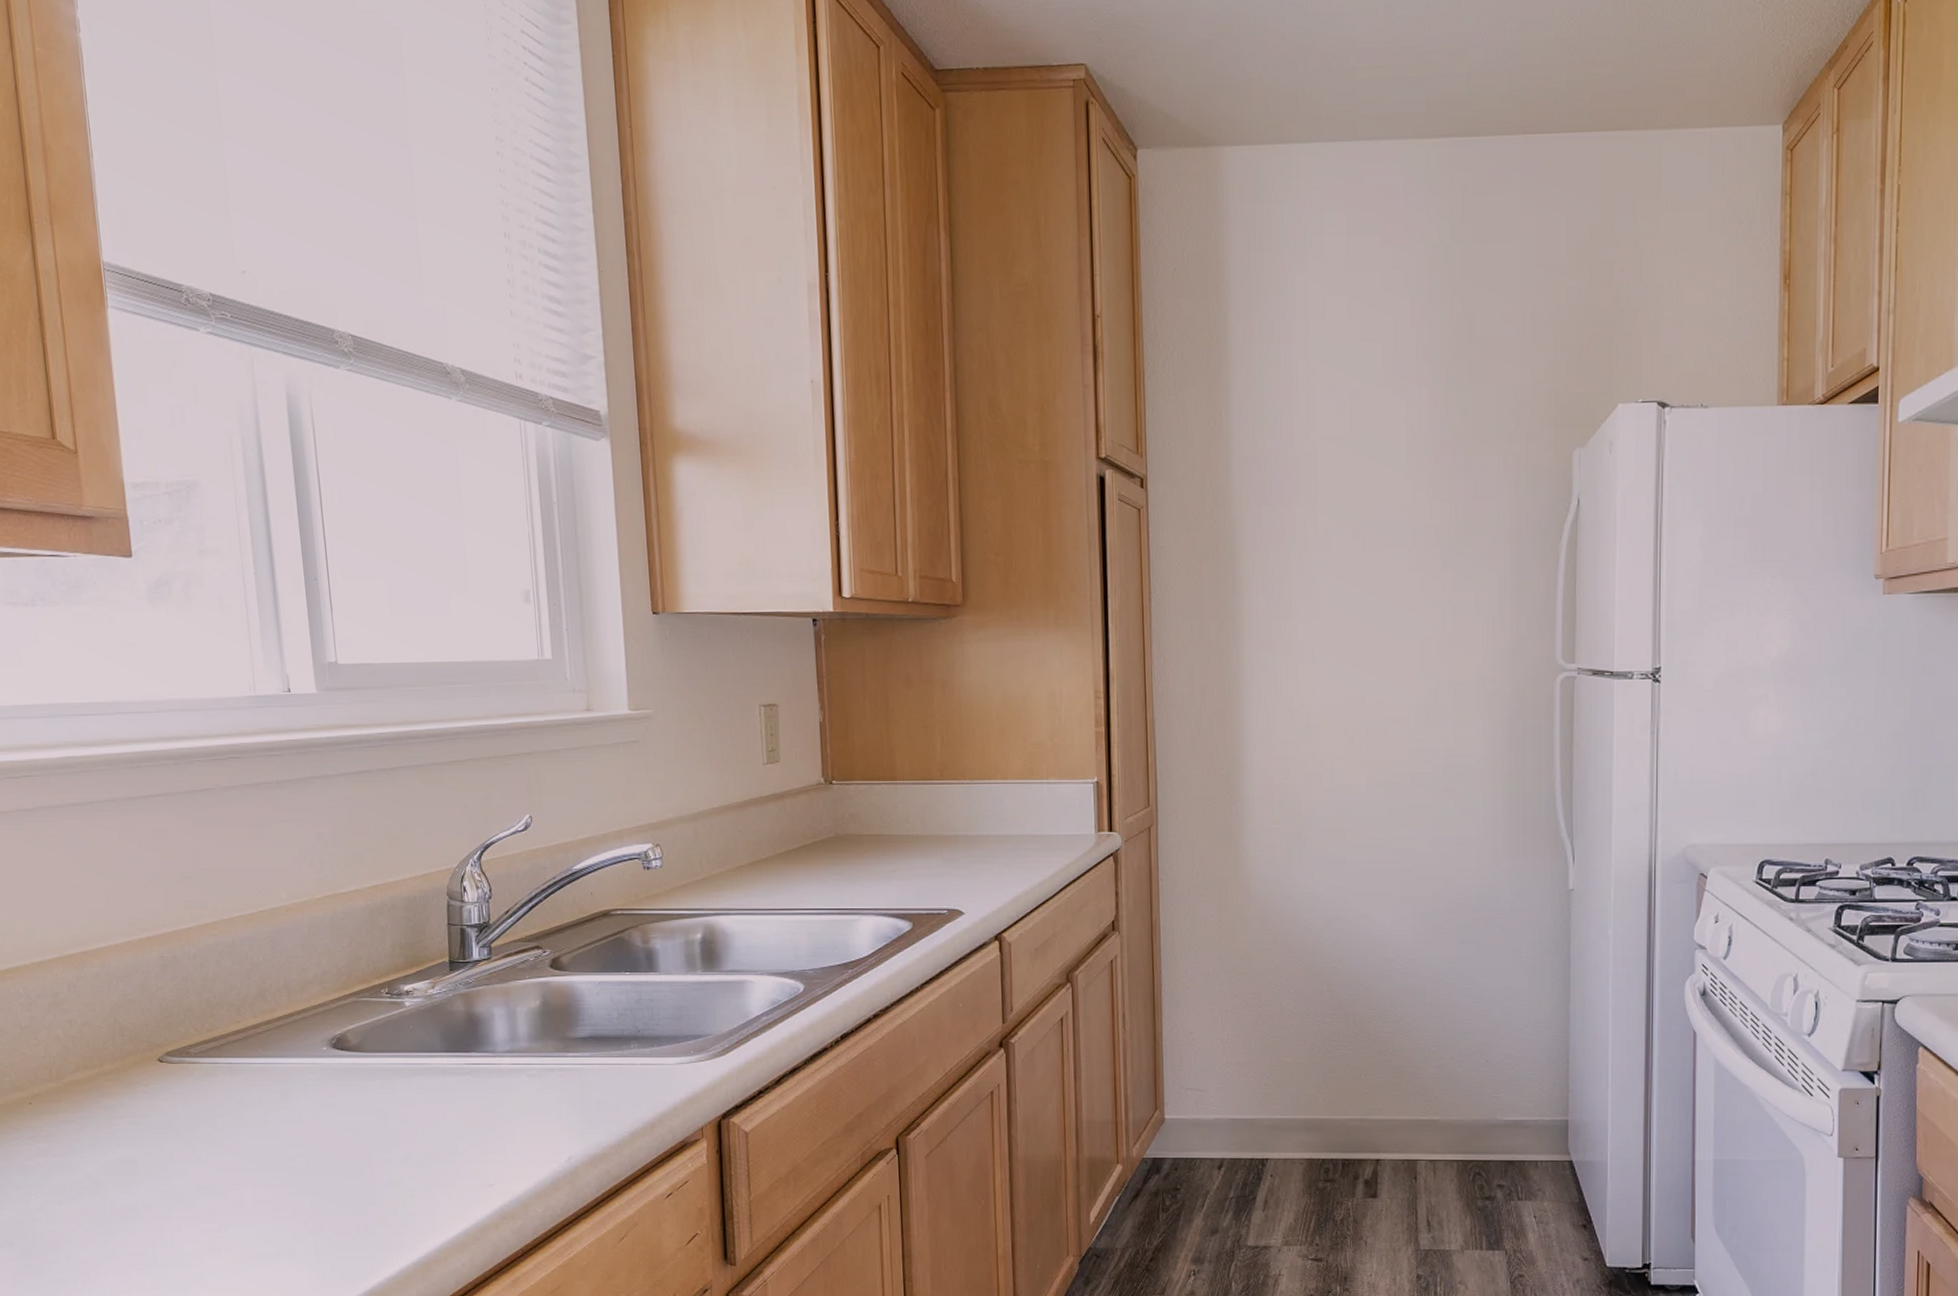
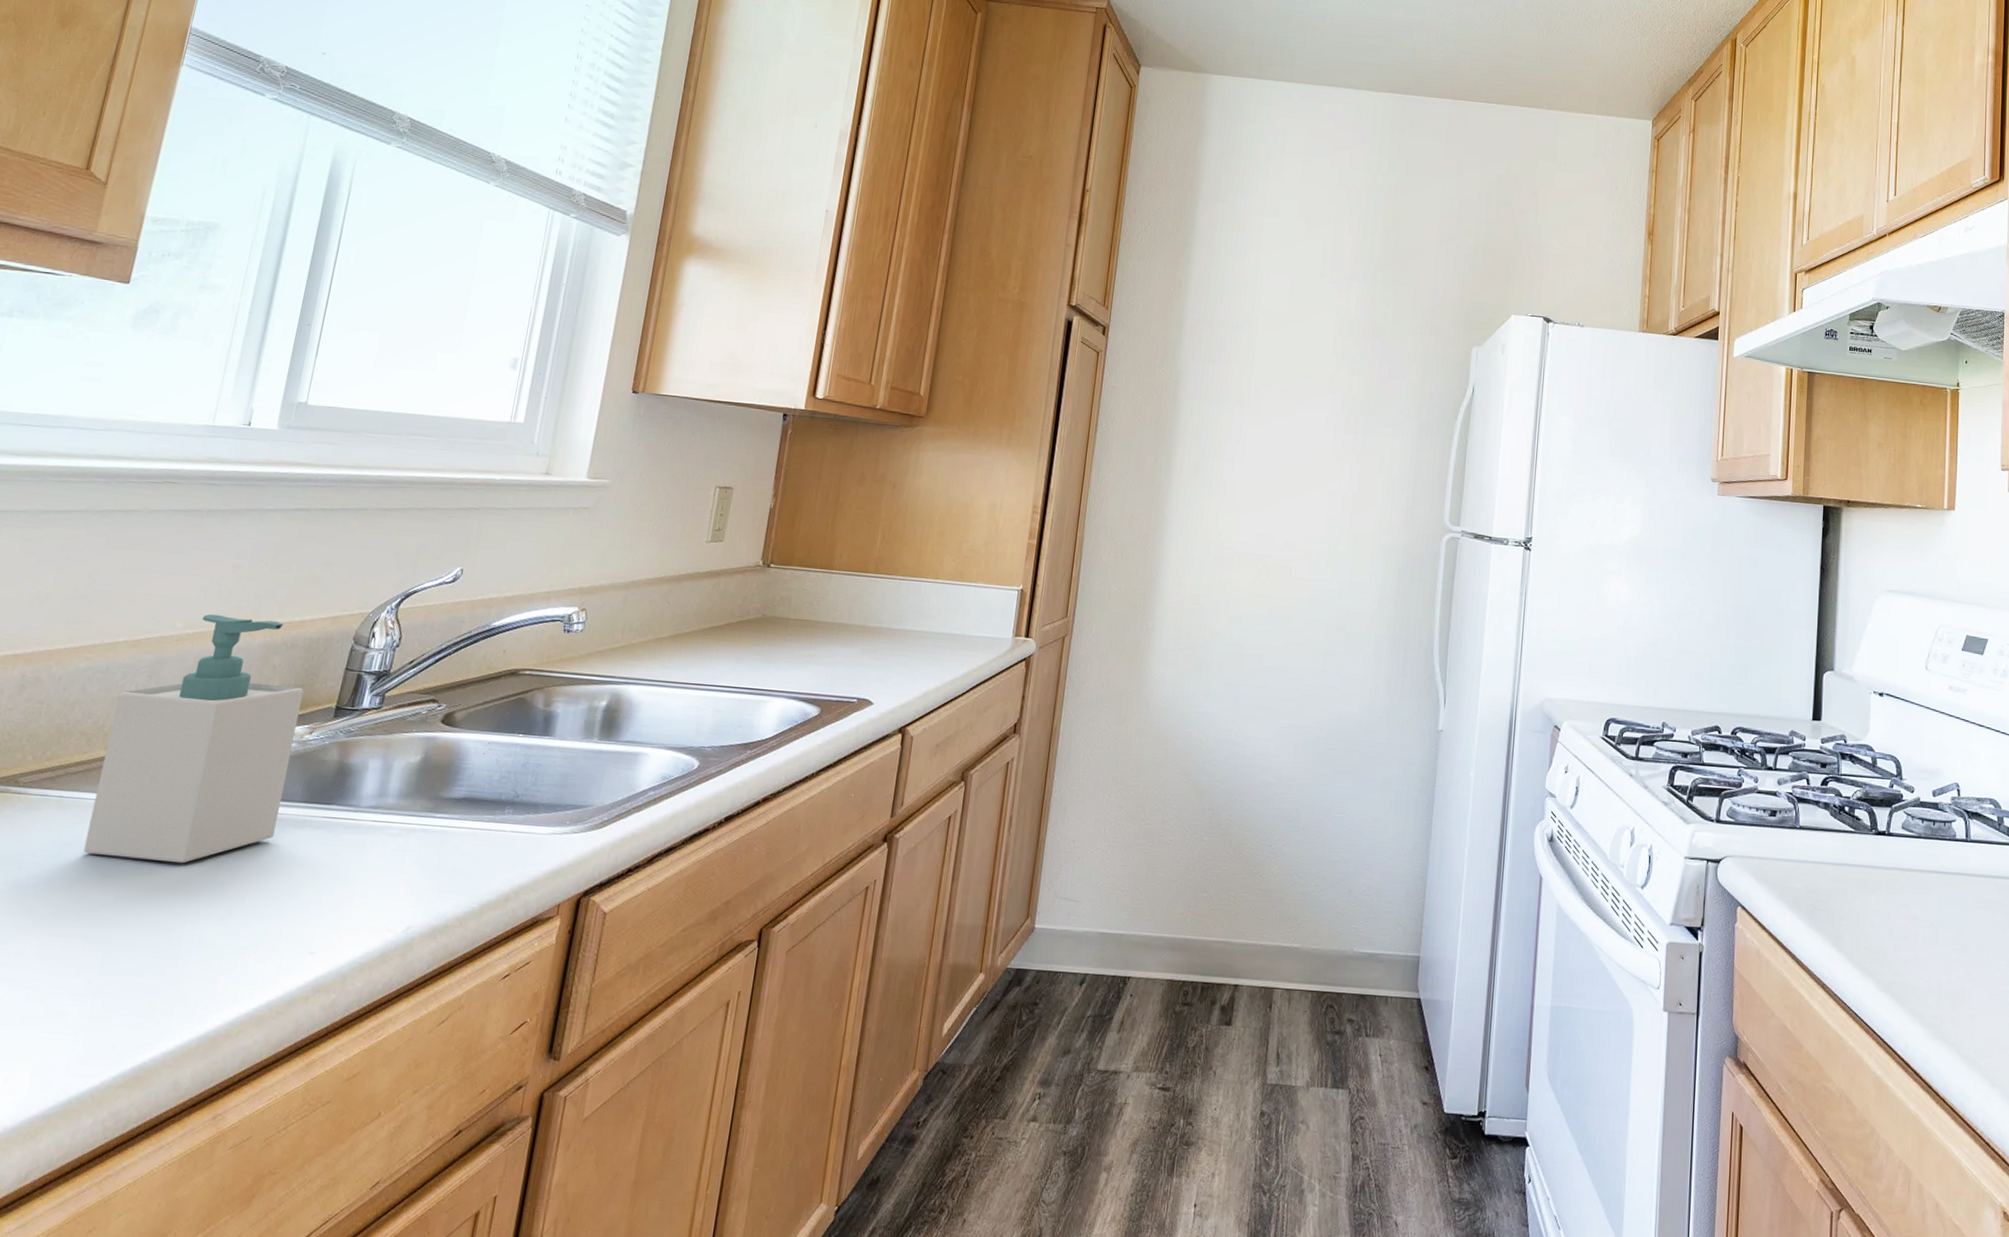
soap bottle: none [250,882,427,1115] -> present [83,614,304,864]

